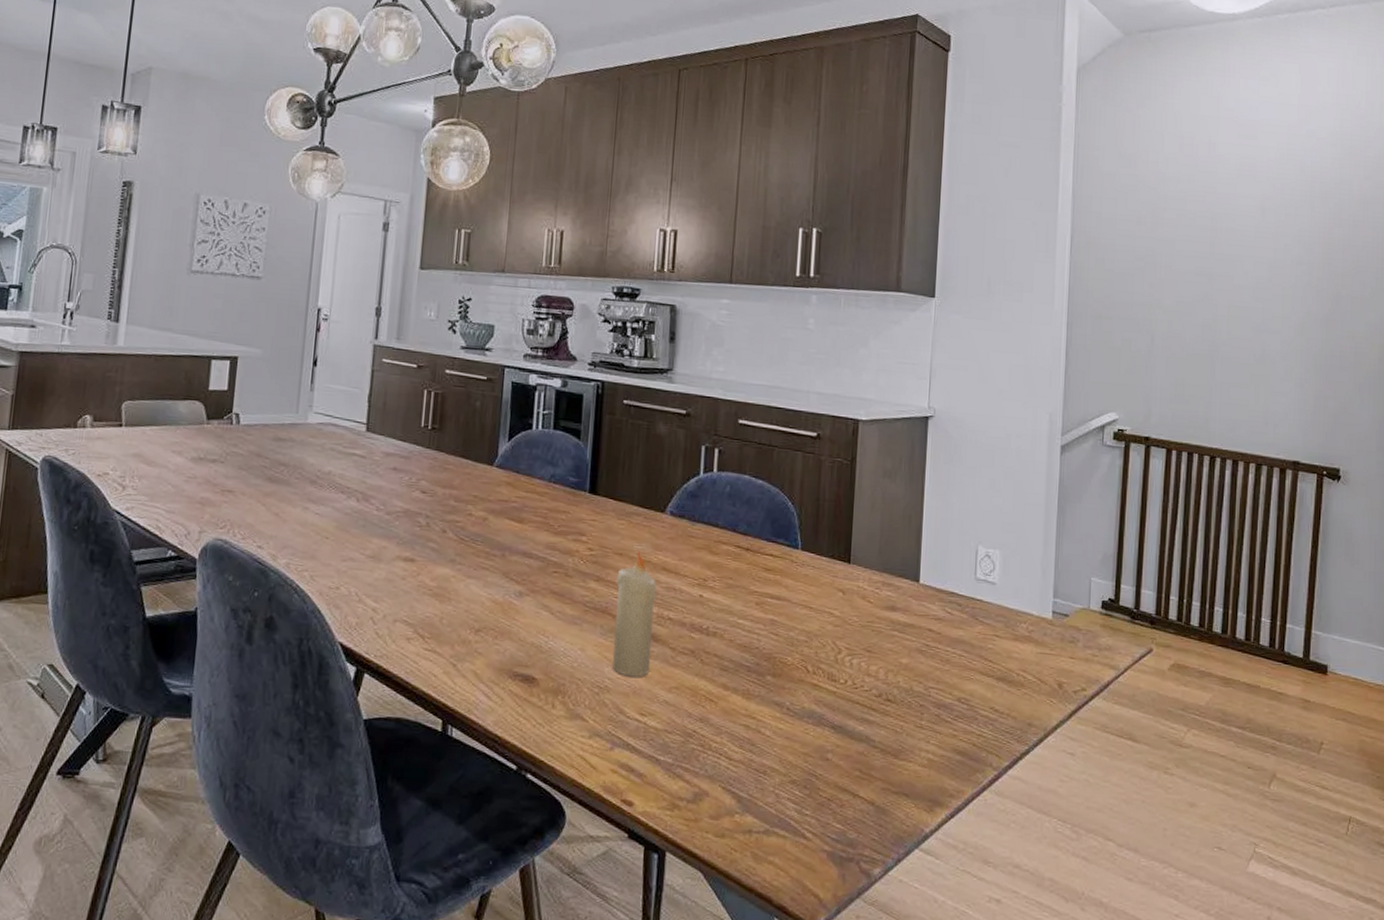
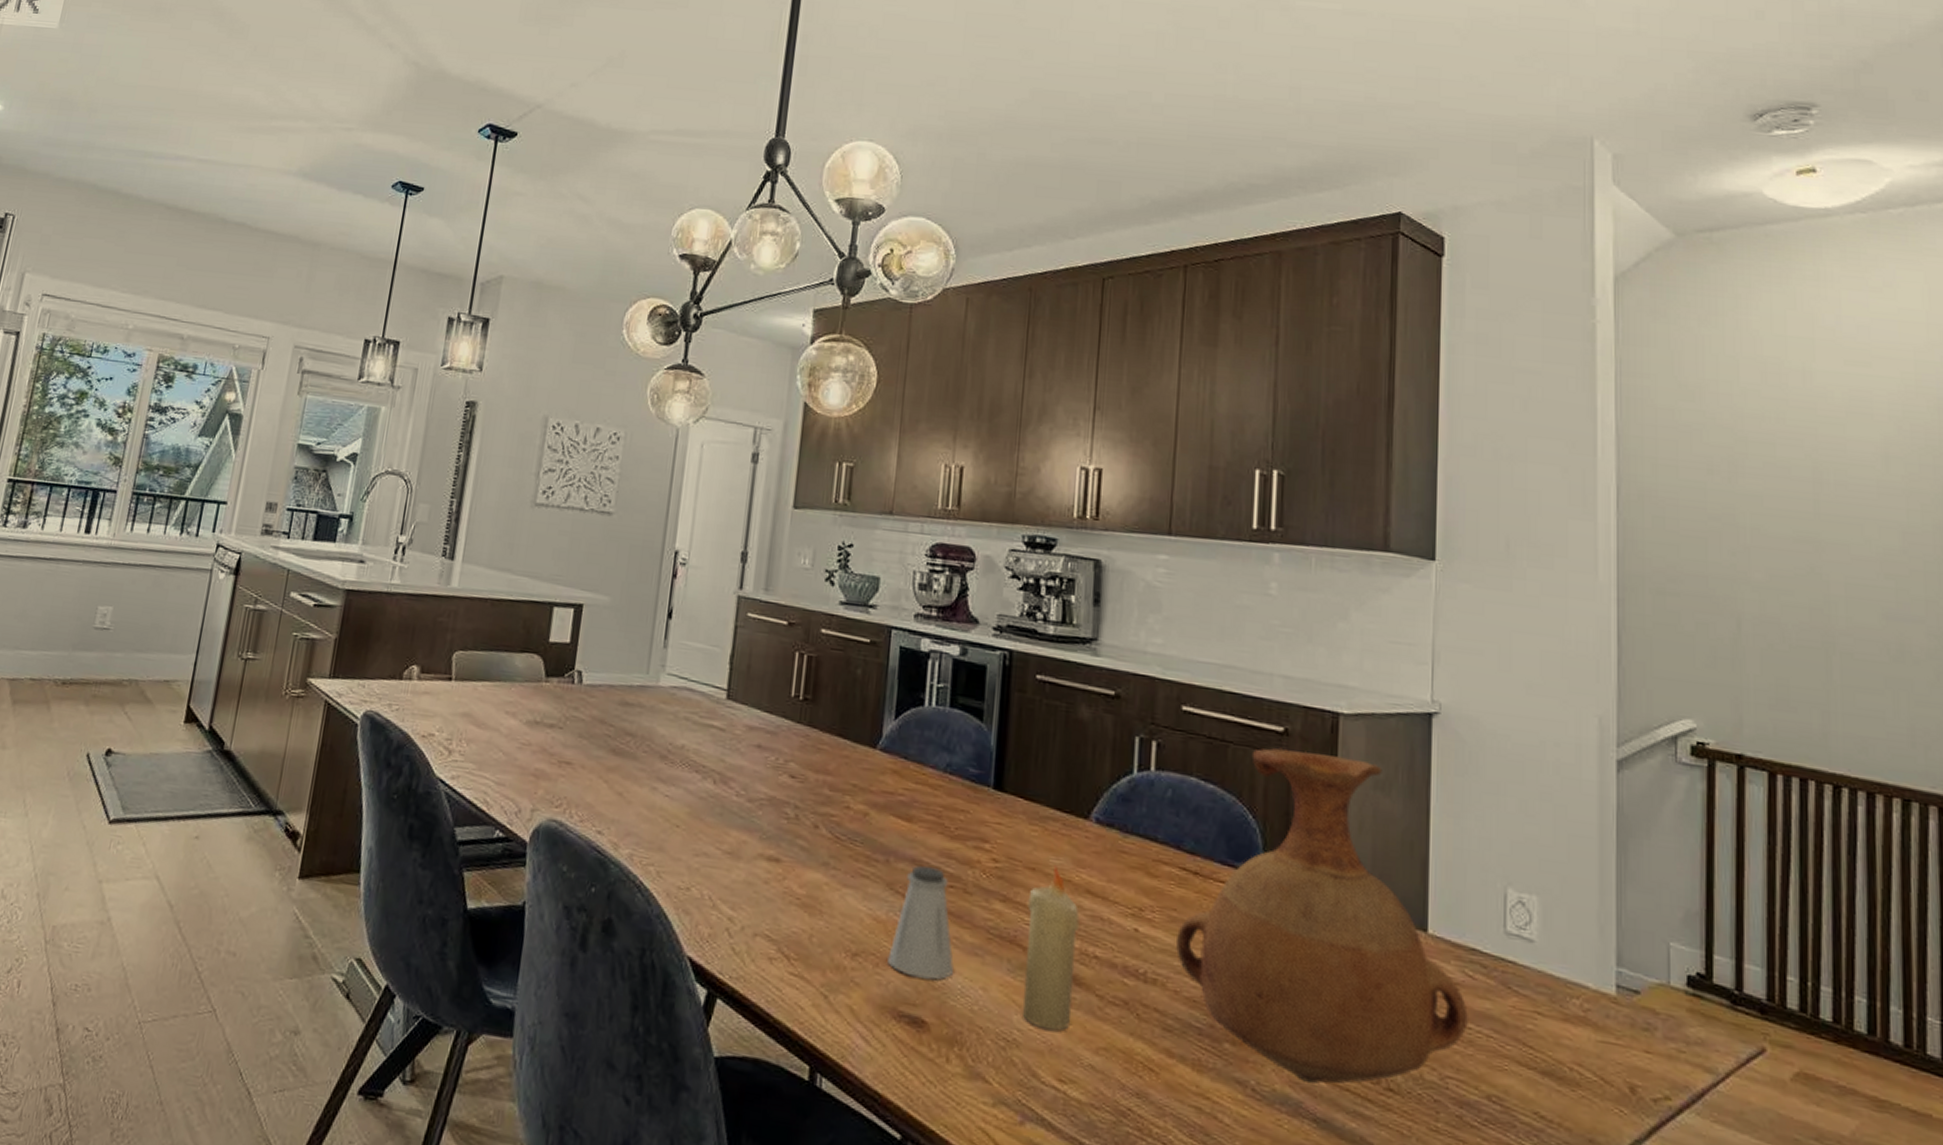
saltshaker: none [504,557,558,645] -> present [887,865,954,980]
vase: none [731,449,947,701] -> present [1175,748,1468,1085]

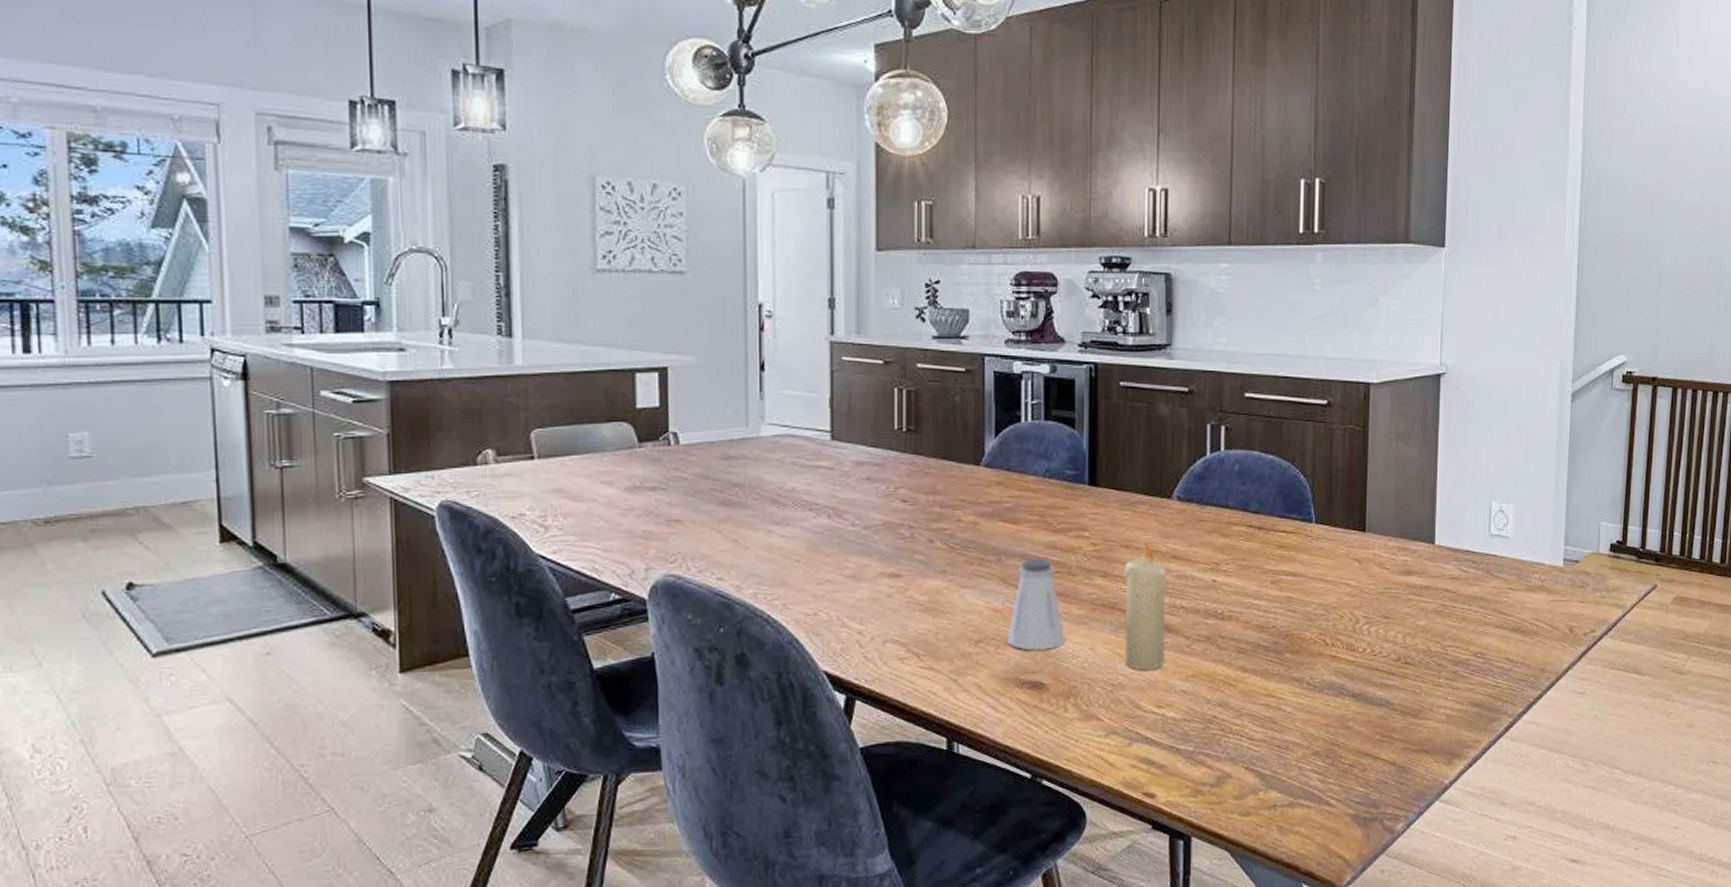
vase: present [1175,748,1468,1085] -> none [1245,417,1462,671]

